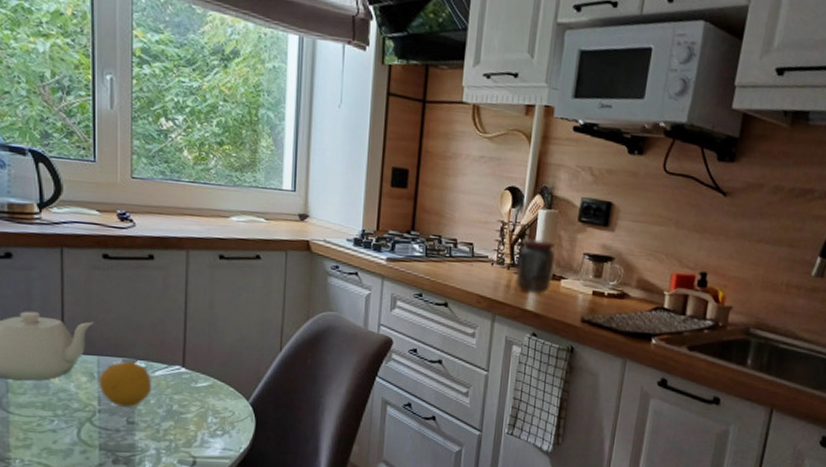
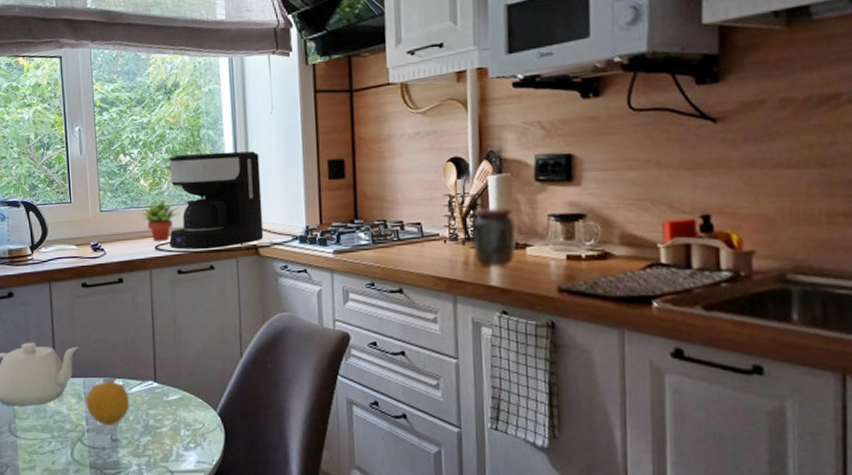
succulent plant: none [173,174,227,222] -> present [134,196,180,242]
coffee maker: none [194,130,354,246] -> present [154,151,299,254]

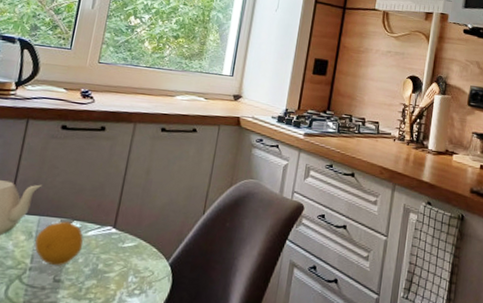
succulent plant: present [134,196,180,242] -> none [133,61,177,100]
coffee maker: present [154,151,299,254] -> none [144,27,278,122]
jar: present [472,207,516,268] -> none [414,119,449,168]

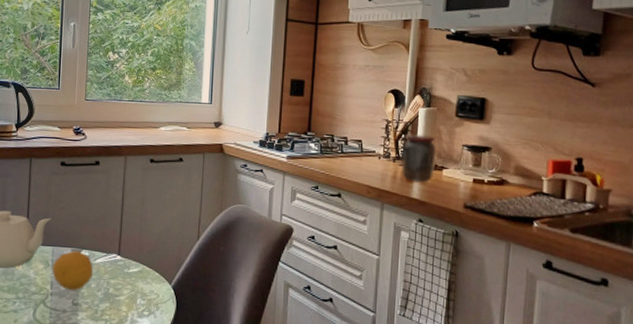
jar: none [414,119,449,168] -> present [402,134,437,184]

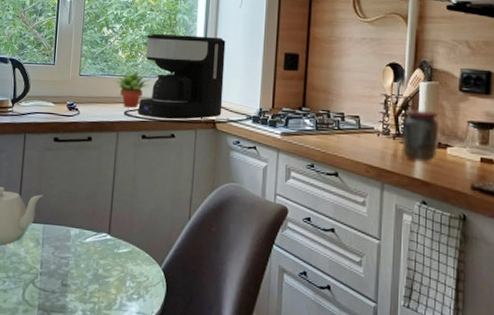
fruit: present [52,250,94,290] -> none [42,228,84,271]
succulent plant: none [117,94,158,132] -> present [110,69,151,108]
coffee maker: none [131,58,260,149] -> present [123,33,253,125]

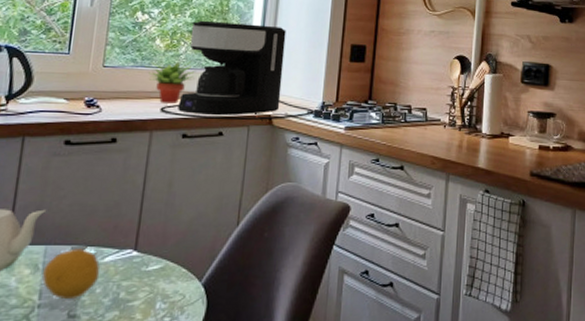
fruit: none [42,228,84,271] -> present [42,248,101,299]
jar: present [402,109,440,163] -> none [468,101,503,153]

